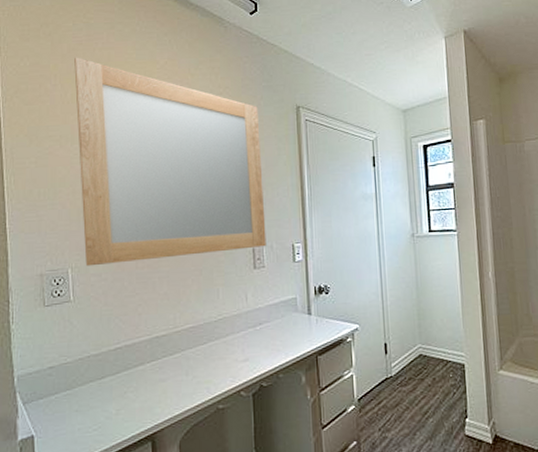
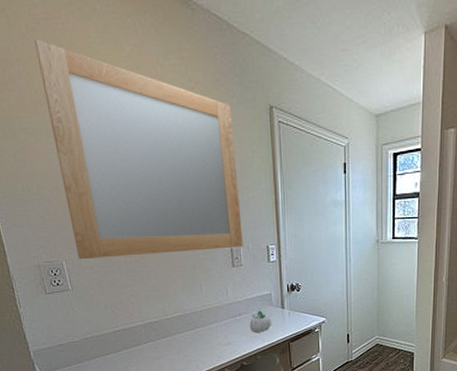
succulent planter: none [271,317,297,345] -> present [249,310,272,333]

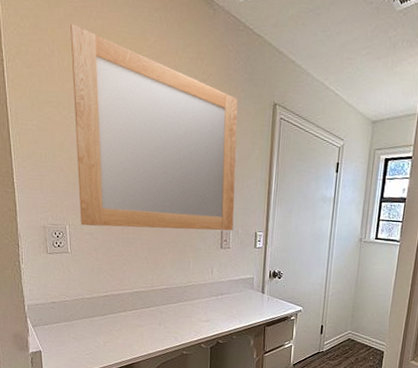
succulent planter: present [249,310,272,333] -> none [229,292,251,314]

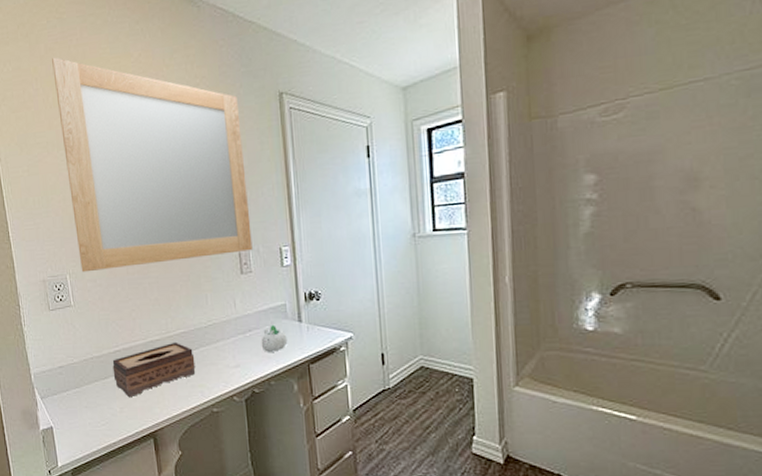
tissue box: none [100,295,173,335] -> present [112,341,196,398]
succulent planter: none [229,292,251,314] -> present [261,324,288,352]

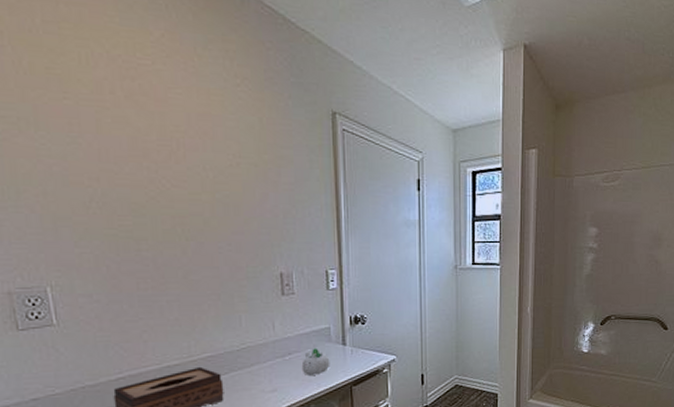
home mirror: present [52,57,253,273] -> none [28,9,296,285]

